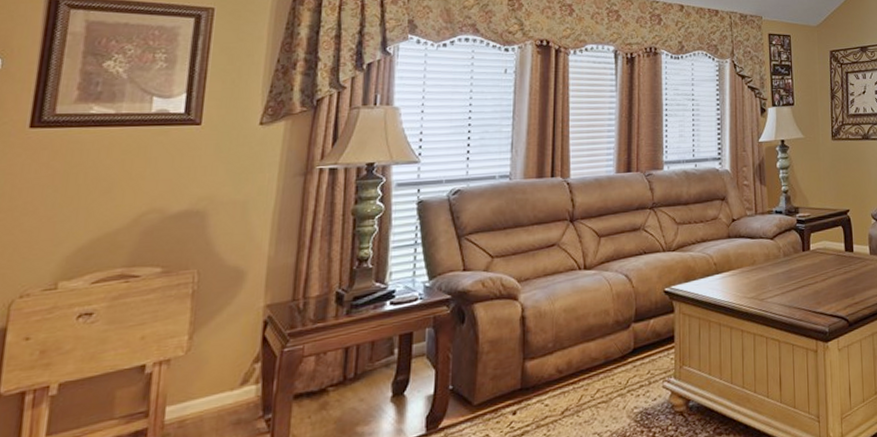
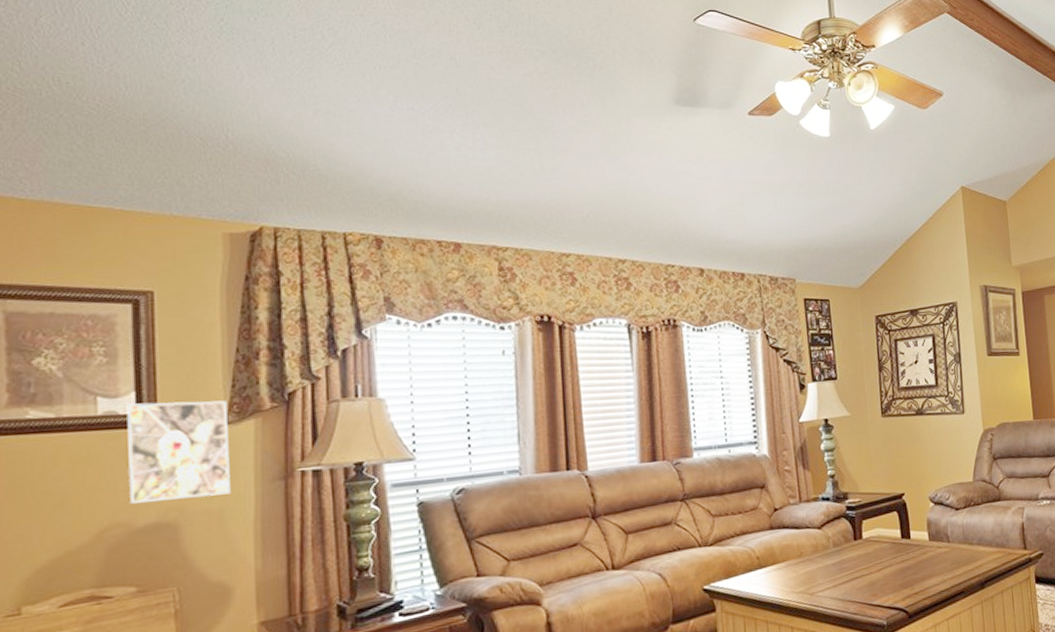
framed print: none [168,103,263,192] -> present [126,400,231,503]

